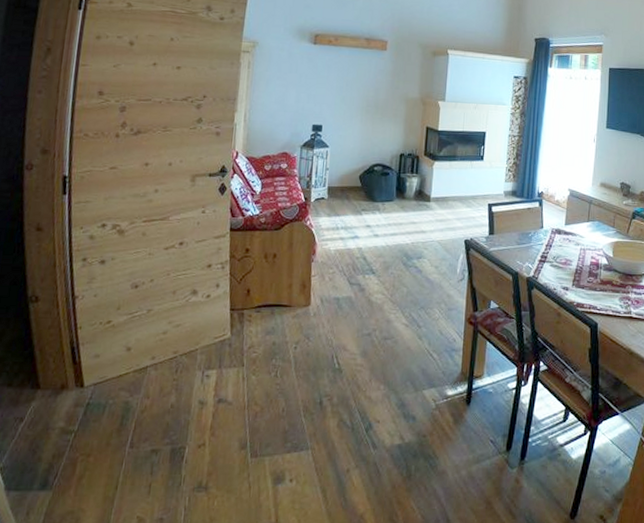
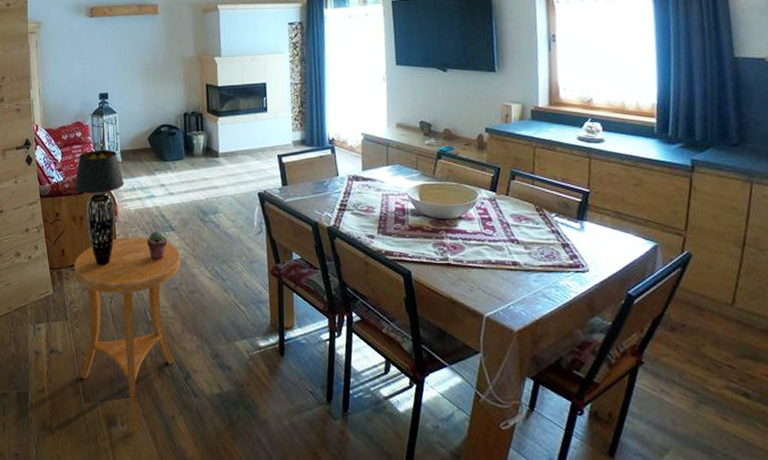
side table: none [249,278,378,488] -> present [74,237,181,432]
table lamp: none [270,184,328,309] -> present [74,149,125,266]
potted succulent: none [344,273,366,305] -> present [147,231,168,261]

